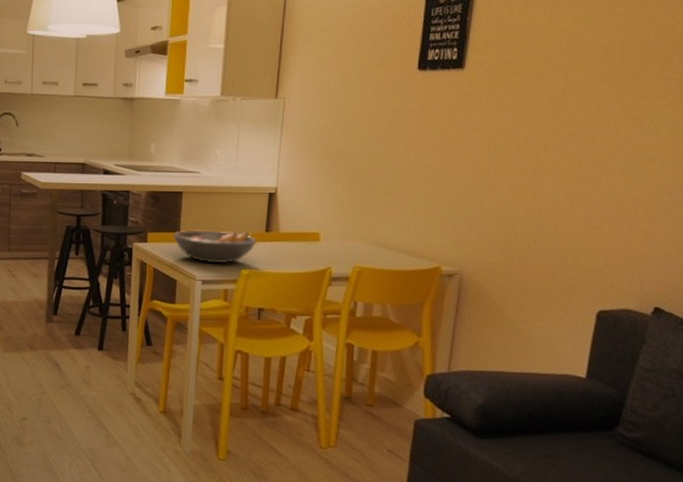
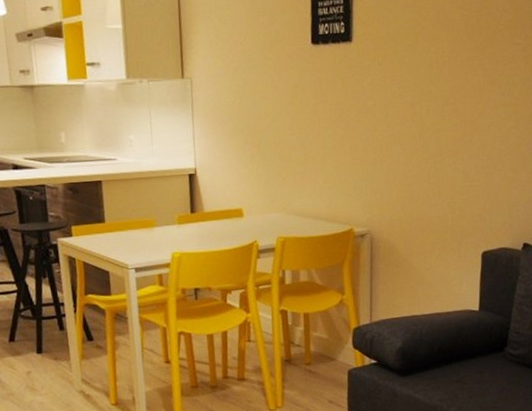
fruit bowl: present [173,230,258,264] -> none [98,215,185,250]

